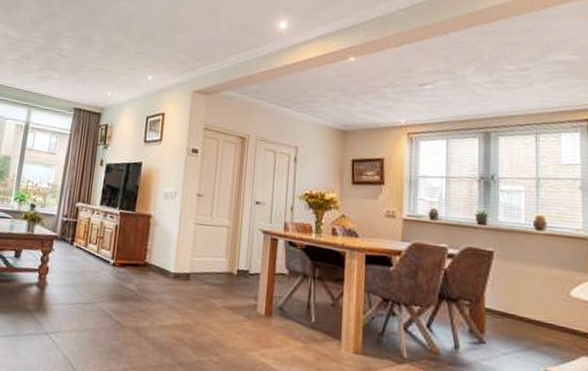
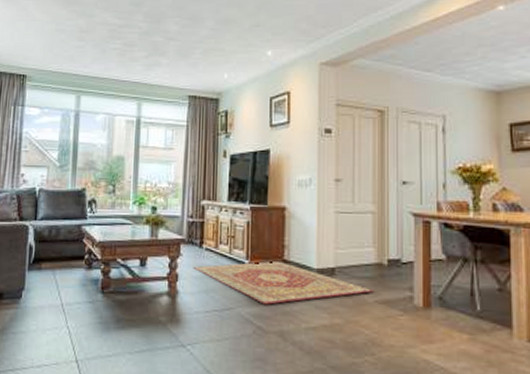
rug: none [62,261,223,303] -> present [193,260,374,305]

